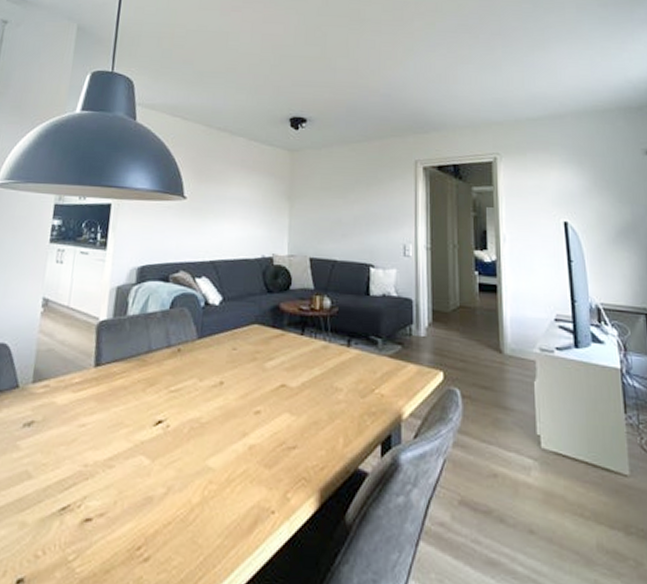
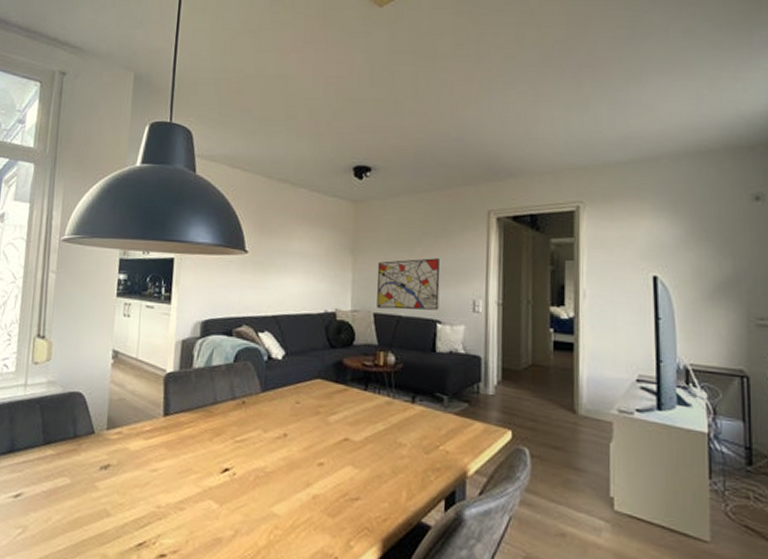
wall art: none [312,204,373,255] -> present [377,258,440,311]

